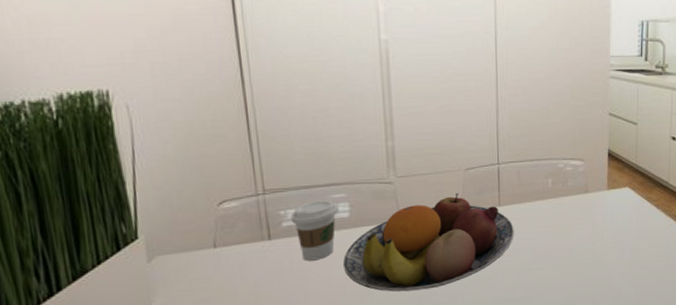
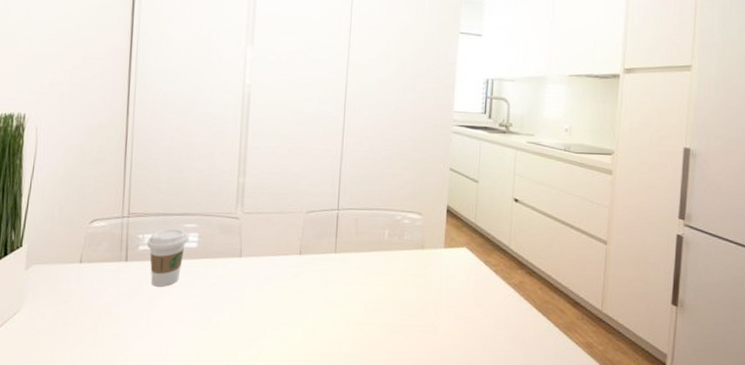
fruit bowl: present [342,192,514,292] -> none [185,234,348,331]

